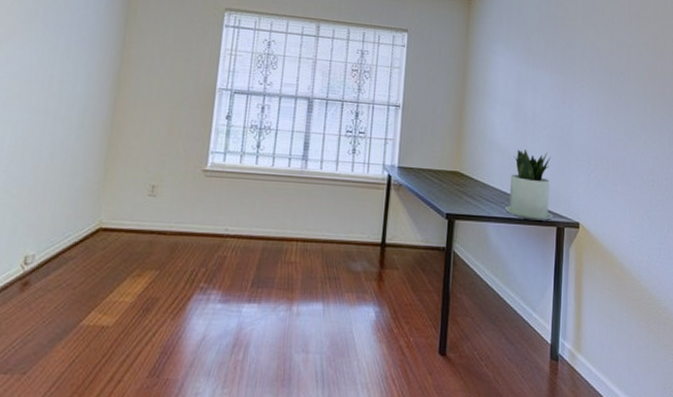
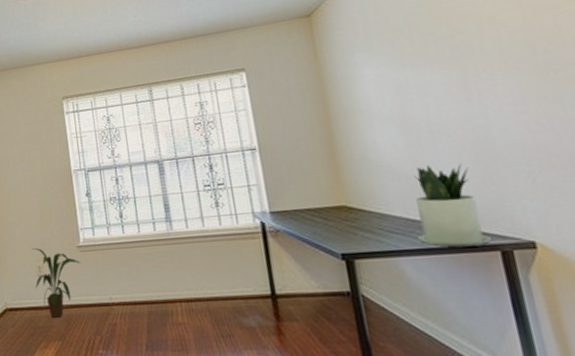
house plant: none [142,164,203,244] -> present [32,248,81,318]

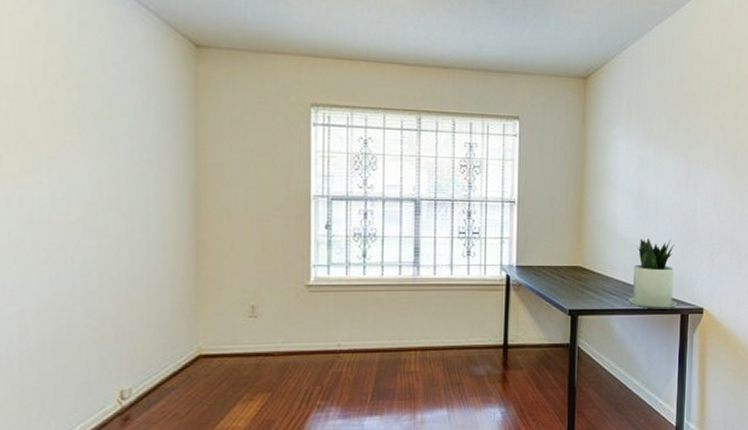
house plant: present [32,248,81,318] -> none [243,284,309,366]

